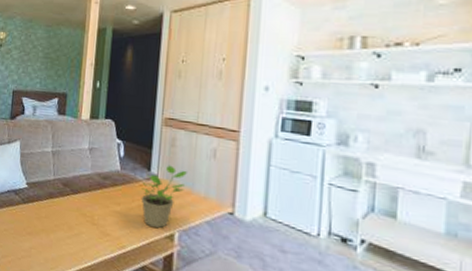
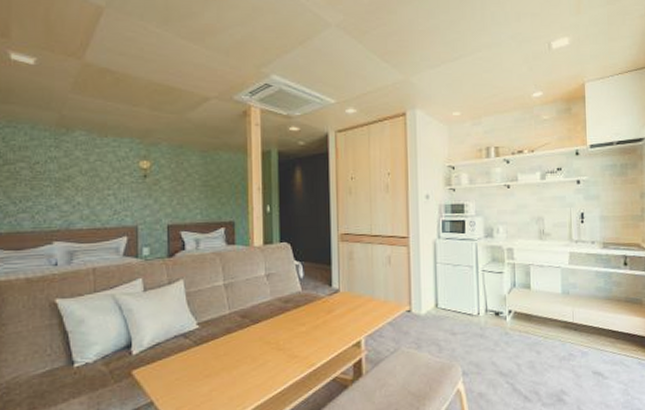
potted plant: present [141,165,187,229] -> none [325,278,366,340]

